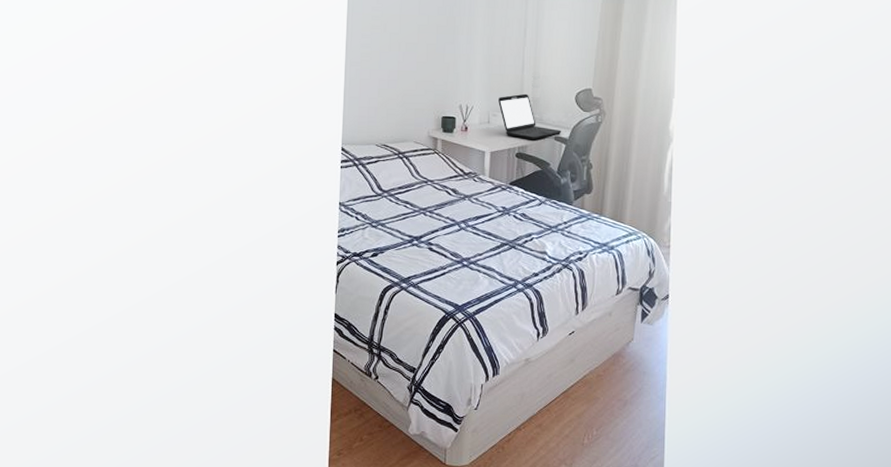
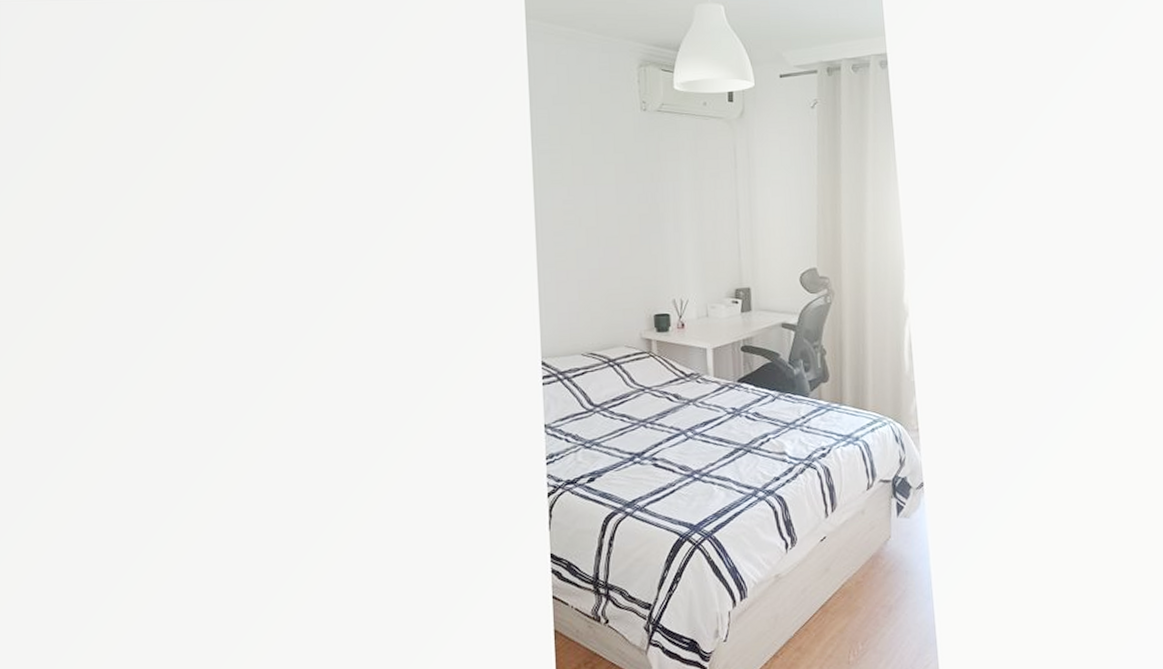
laptop: present [498,93,562,141] -> none [716,280,789,331]

